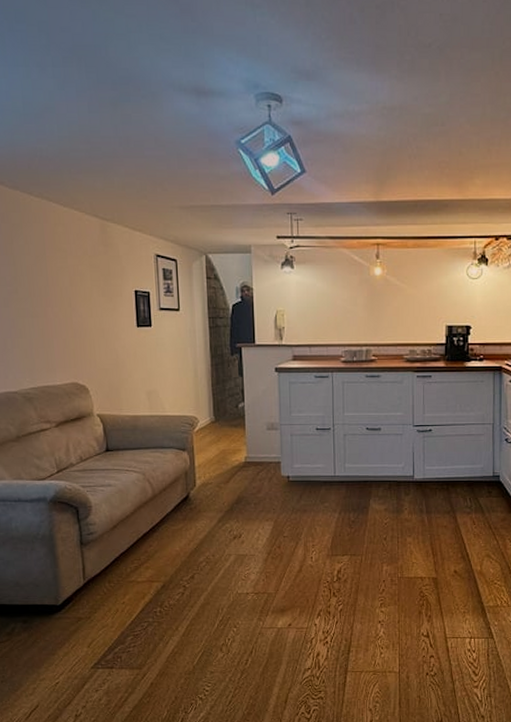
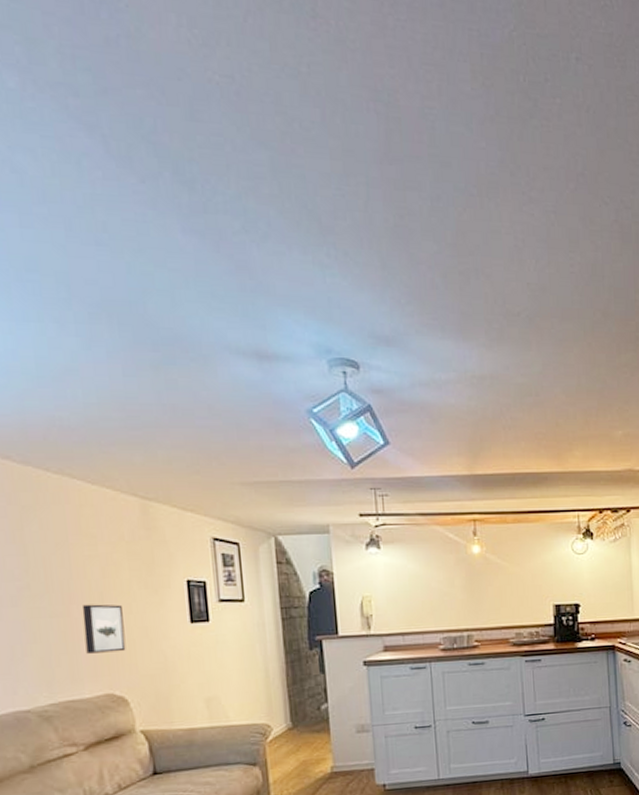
wall art: none [55,308,88,348] -> present [81,604,126,654]

